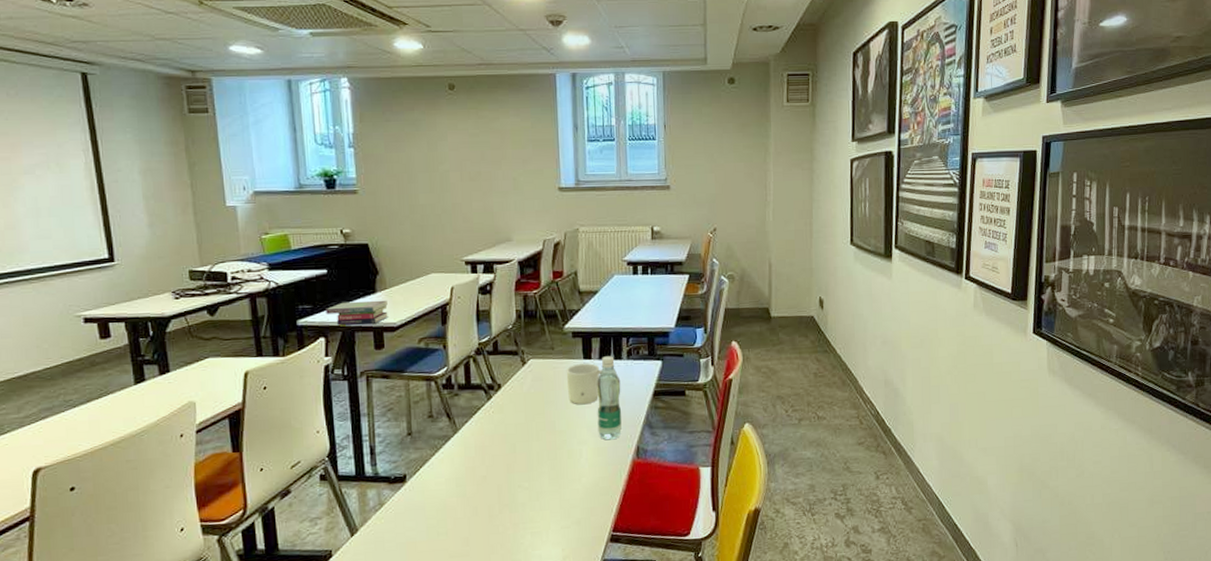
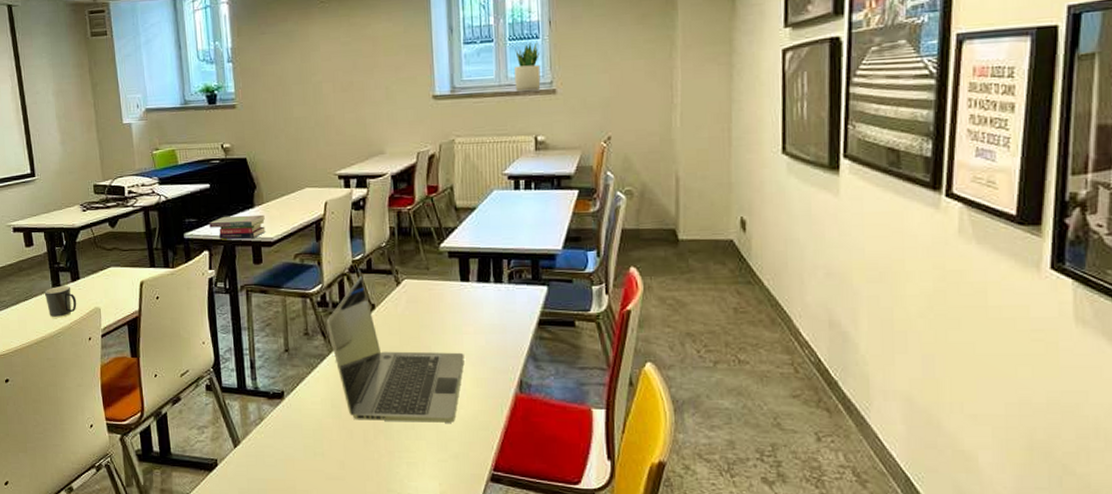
mug: none [123,380,166,417] -> present [44,286,77,319]
laptop: none [451,357,587,497] -> present [326,275,464,423]
mug: present [566,363,603,405] -> none [442,286,481,331]
bottle: present [597,356,622,440] -> none [475,279,503,371]
planter: none [633,142,657,187] -> present [514,41,541,92]

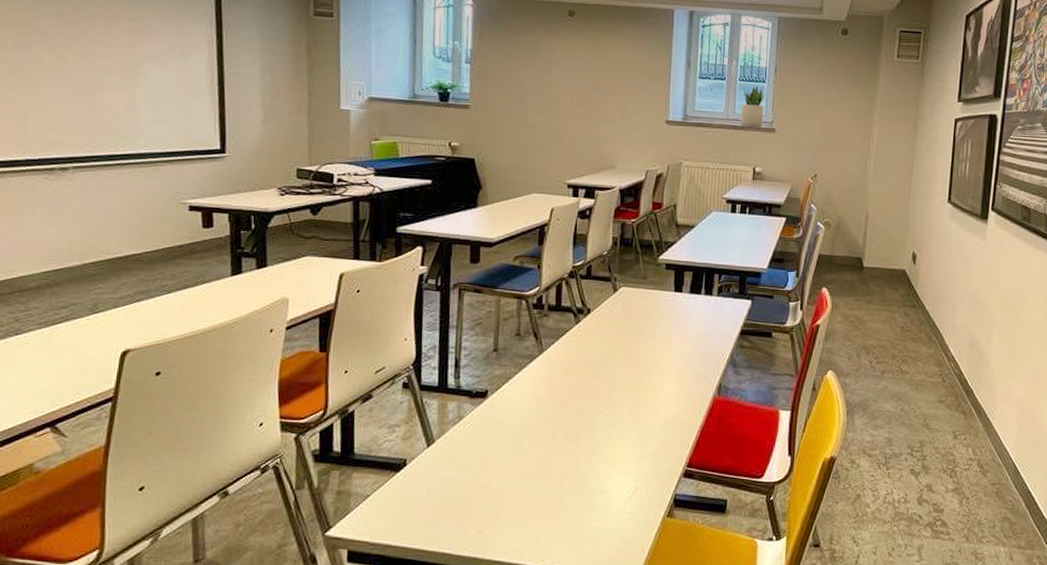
mug: present [44,286,77,319] -> none [220,273,260,308]
books: present [209,214,266,239] -> none [426,213,487,238]
laptop: present [326,275,464,423] -> none [540,281,671,422]

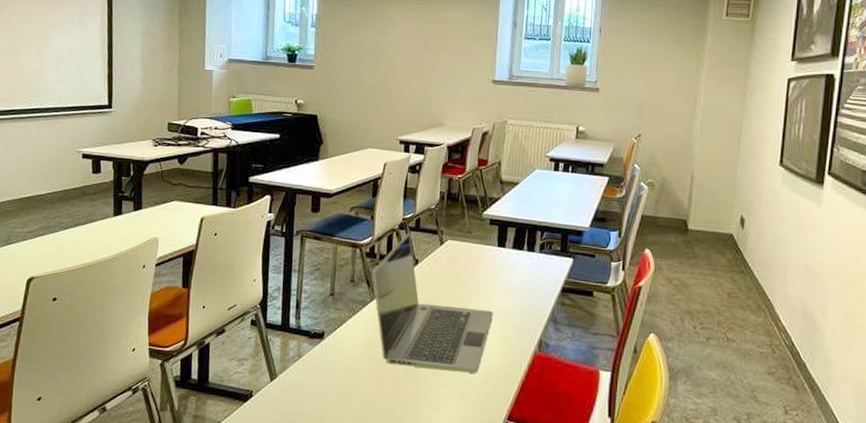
laptop: none [540,281,671,422] -> present [372,232,493,373]

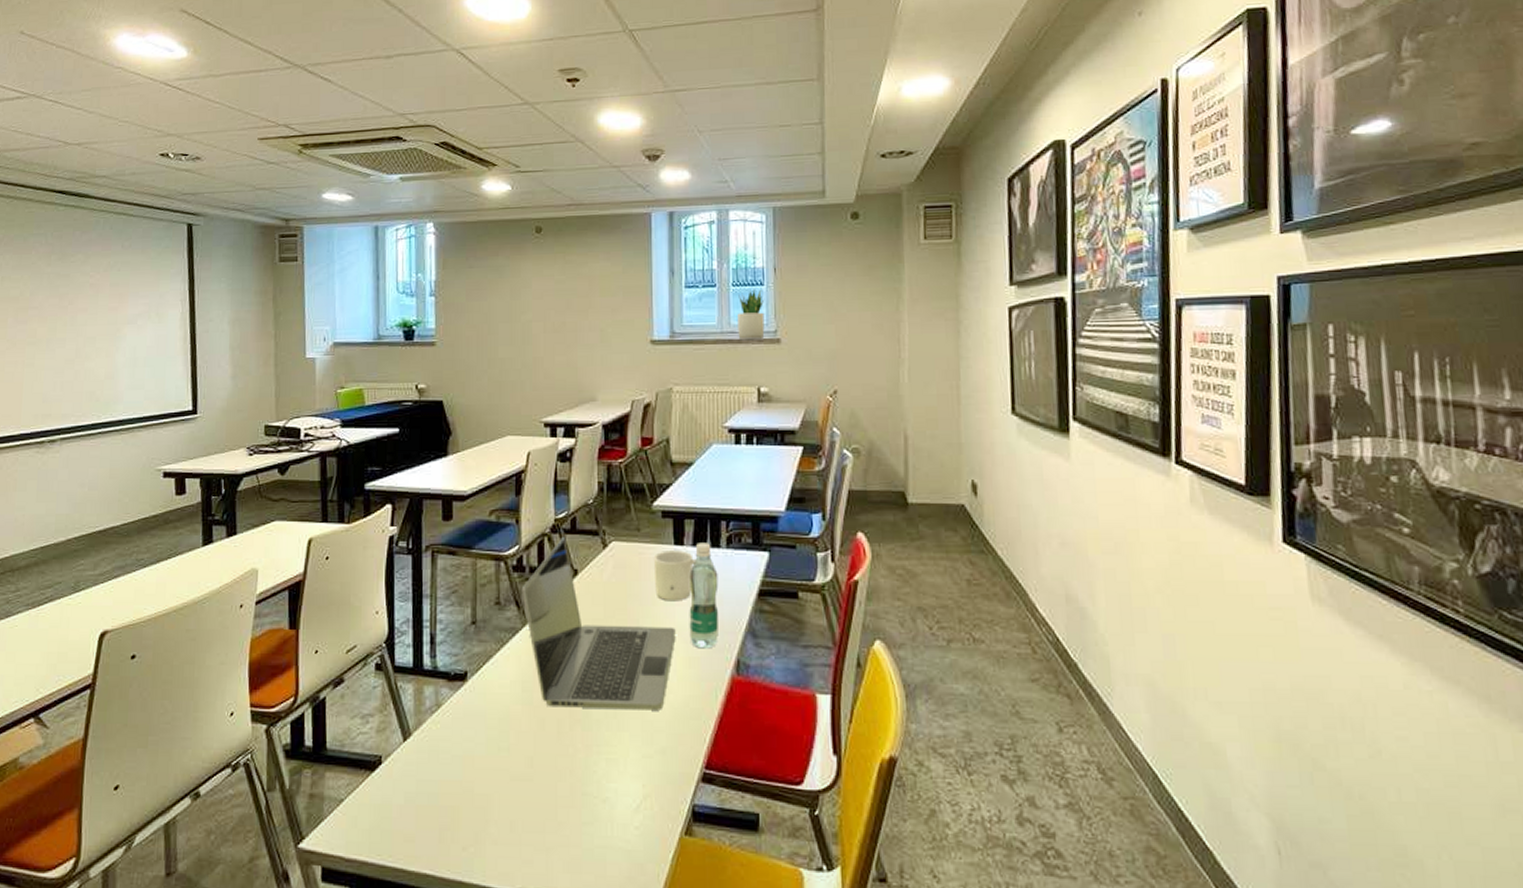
mug: none [479,250,515,291] -> present [653,550,697,602]
bottle: none [504,246,531,330] -> present [689,543,719,649]

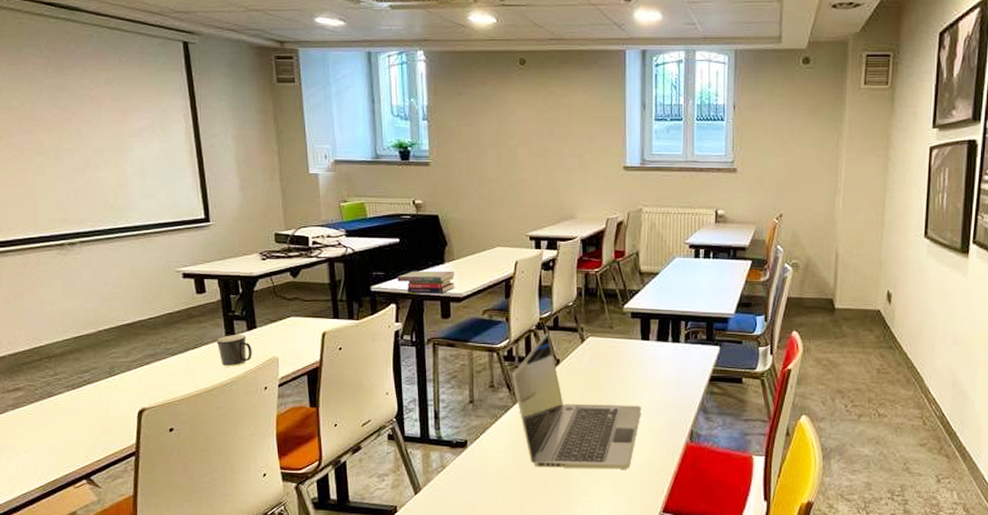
mug: none [192,543,230,582] -> present [216,335,252,368]
books: none [395,464,459,491] -> present [397,271,455,293]
mug: present [653,550,697,602] -> none [624,345,660,385]
bottle: present [689,543,719,649] -> none [652,338,677,422]
planter: present [737,288,765,340] -> none [700,123,725,169]

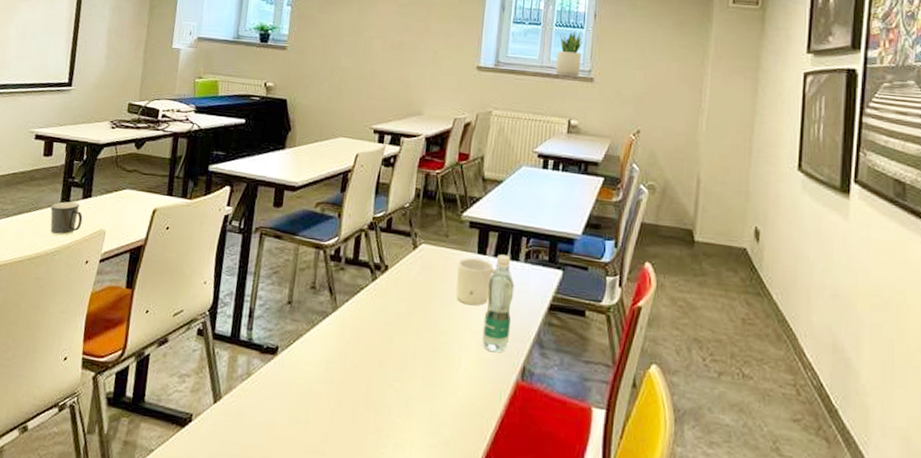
books: present [397,271,455,293] -> none [236,153,294,180]
laptop: present [512,332,641,469] -> none [335,233,470,405]
mug: none [624,345,660,385] -> present [456,258,496,306]
bottle: none [652,338,677,422] -> present [482,254,515,353]
planter: none [700,123,725,169] -> present [556,30,584,77]

